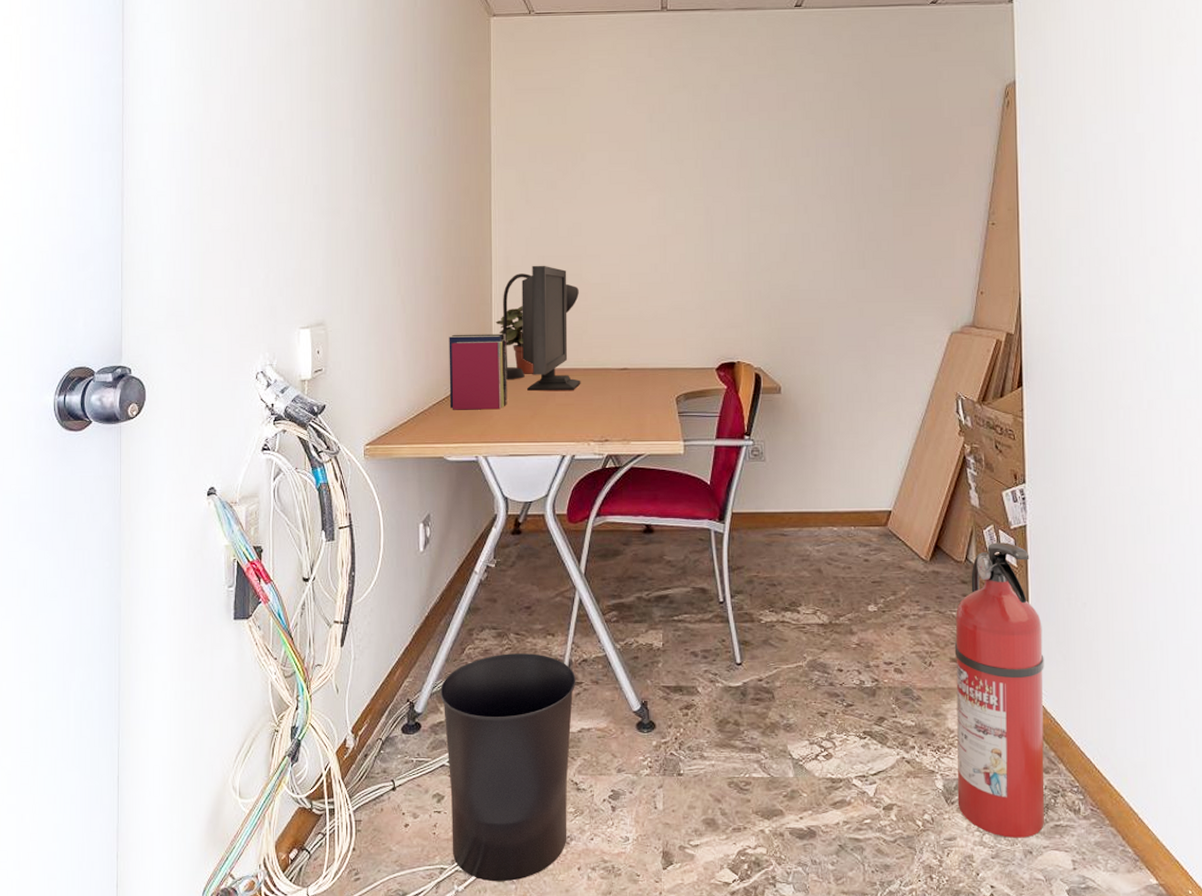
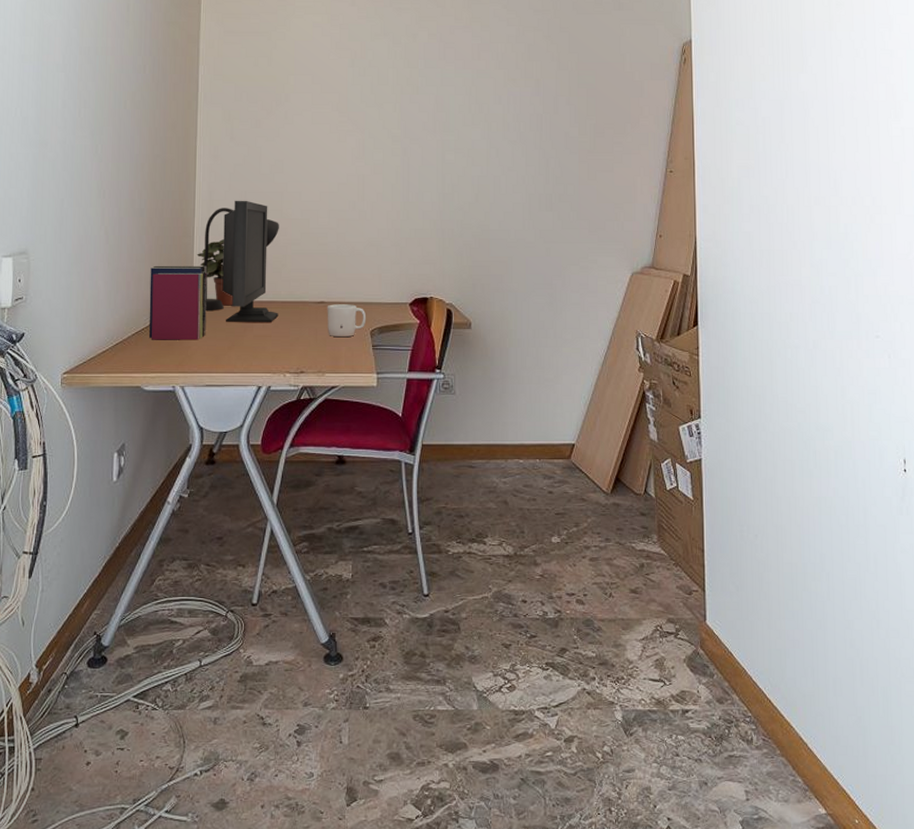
waste bin: present [440,653,576,882] -> none [128,585,265,822]
mug: none [630,370,672,405] -> present [327,304,367,338]
fire extinguisher: present [954,542,1045,838] -> none [633,476,719,769]

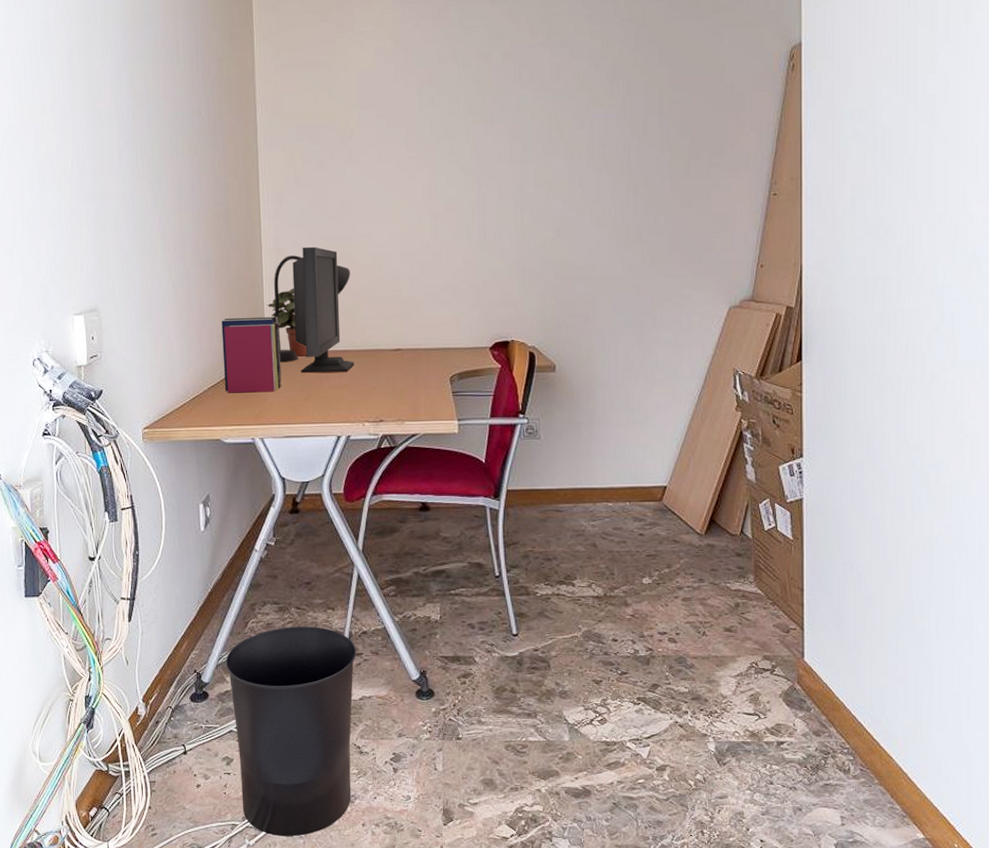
waste bin: none [128,585,265,822] -> present [225,626,357,837]
mug: present [327,304,367,338] -> none [403,350,445,385]

